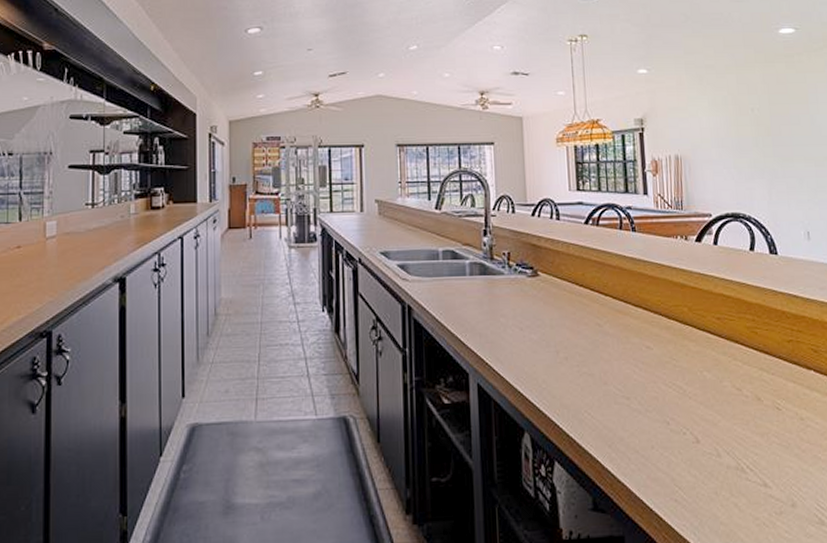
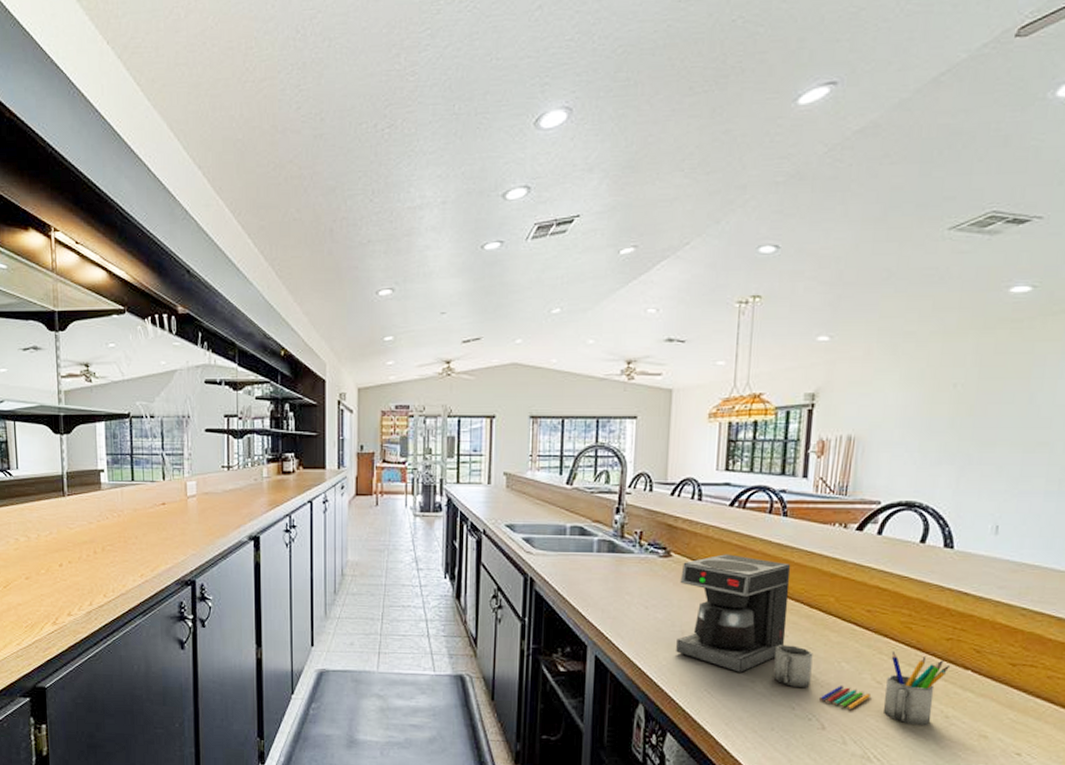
coffee maker: none [549,270,795,431] -> present [676,554,950,726]

